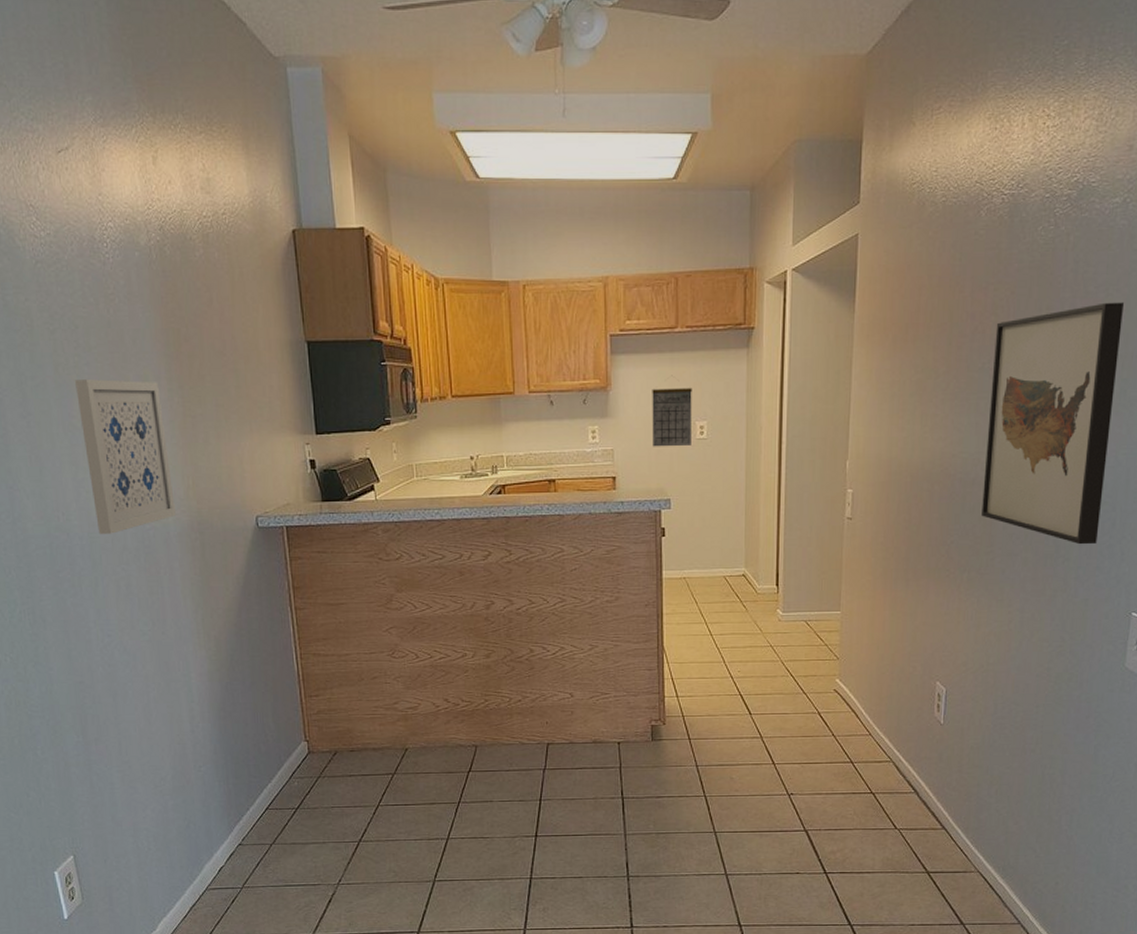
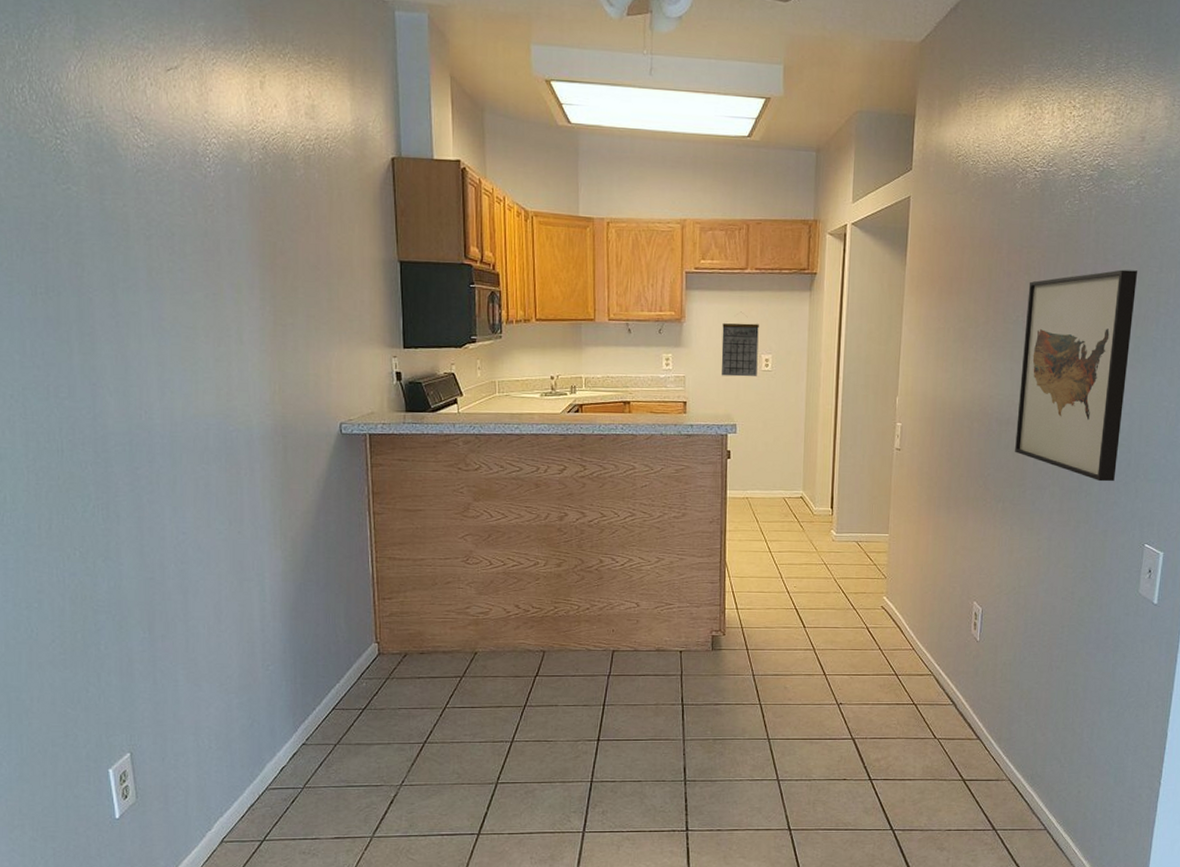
wall art: present [74,379,177,534] -> none [167,284,261,434]

